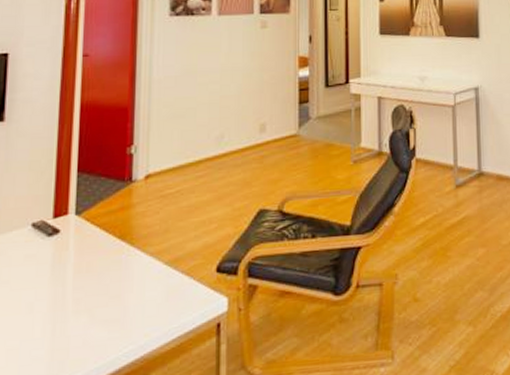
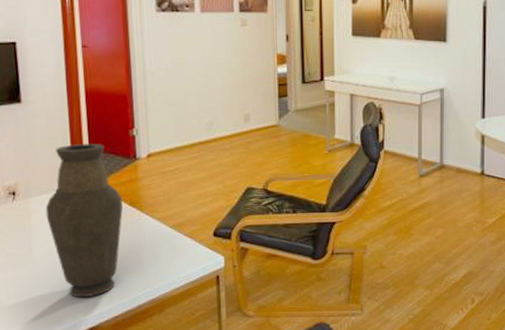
vase: none [14,165,111,364] -> present [45,144,124,298]

